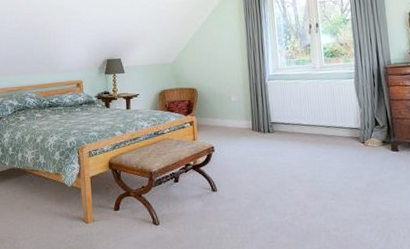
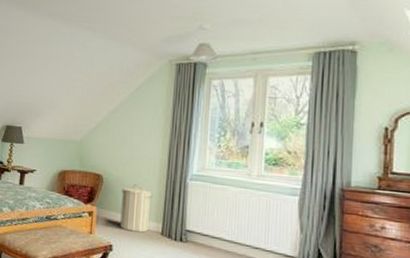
laundry hamper: none [214,91,241,132] -> present [120,183,153,233]

